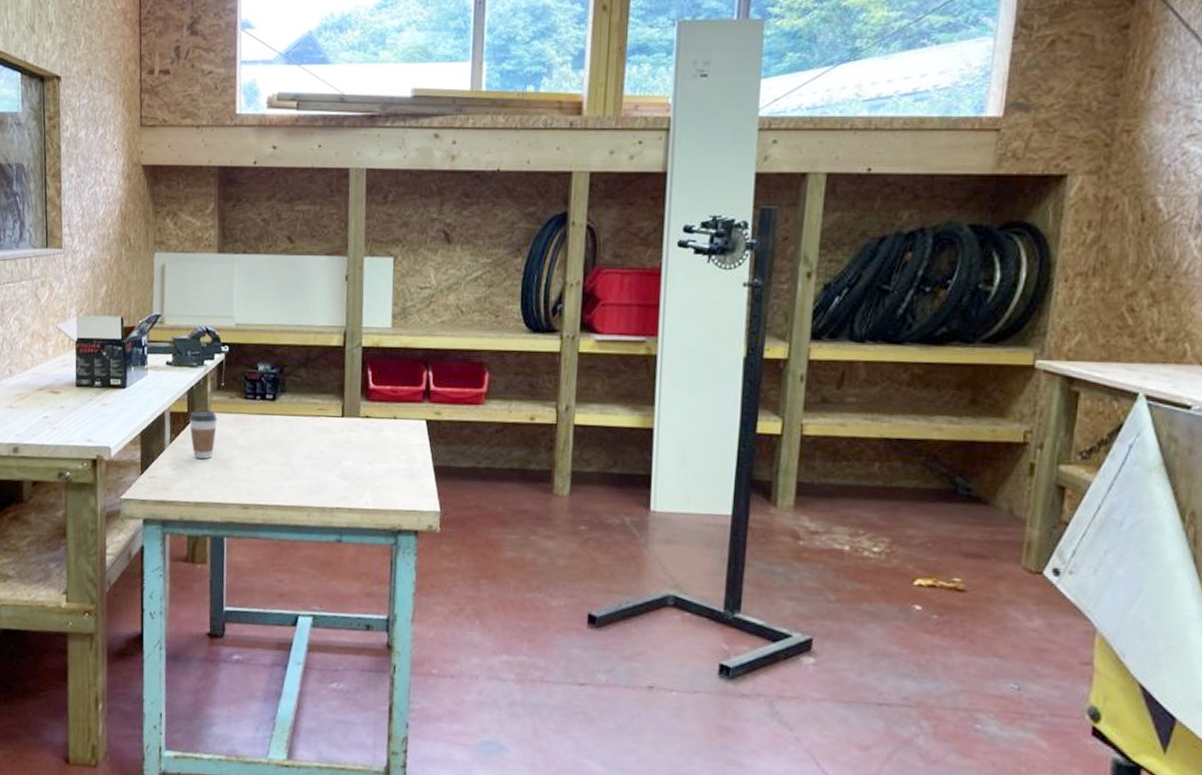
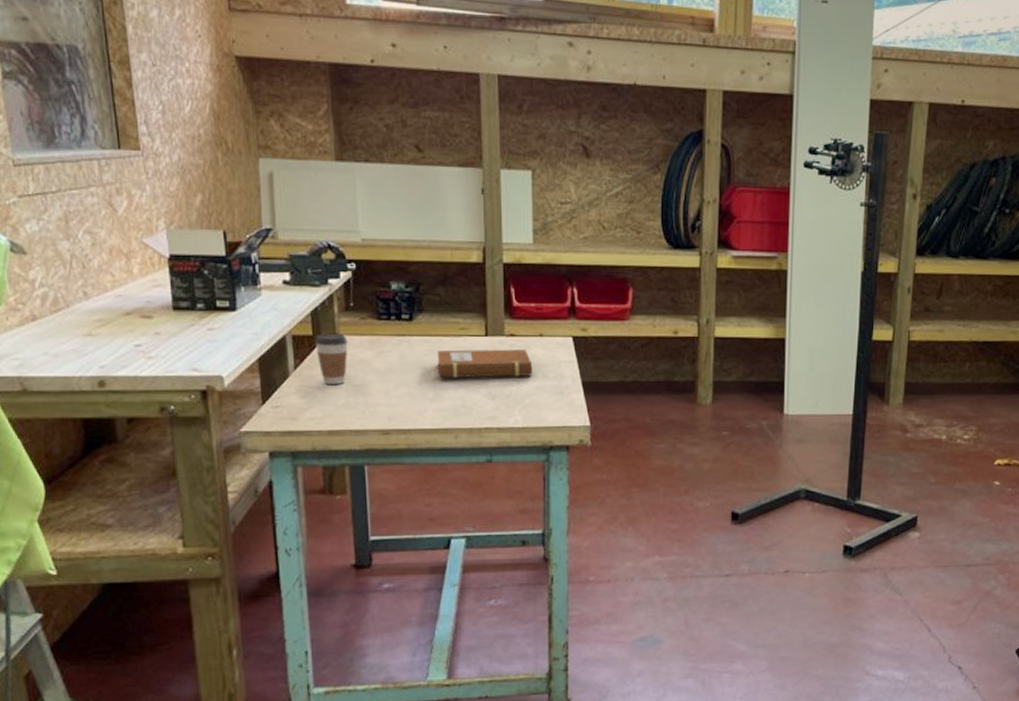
notebook: none [291,429,386,459] -> present [433,349,533,379]

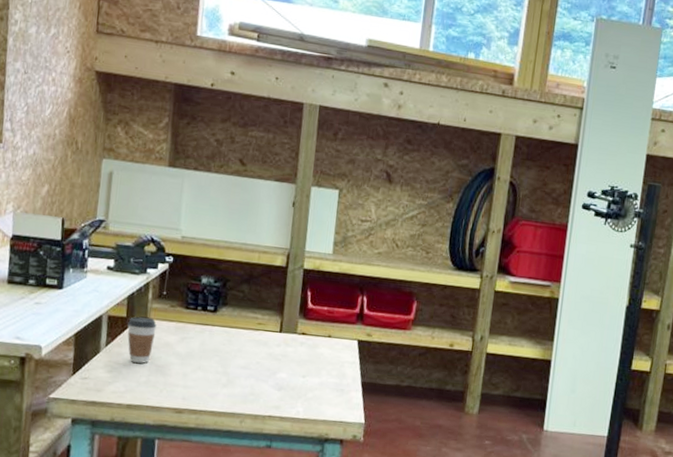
notebook: present [433,349,533,379] -> none [229,341,319,373]

